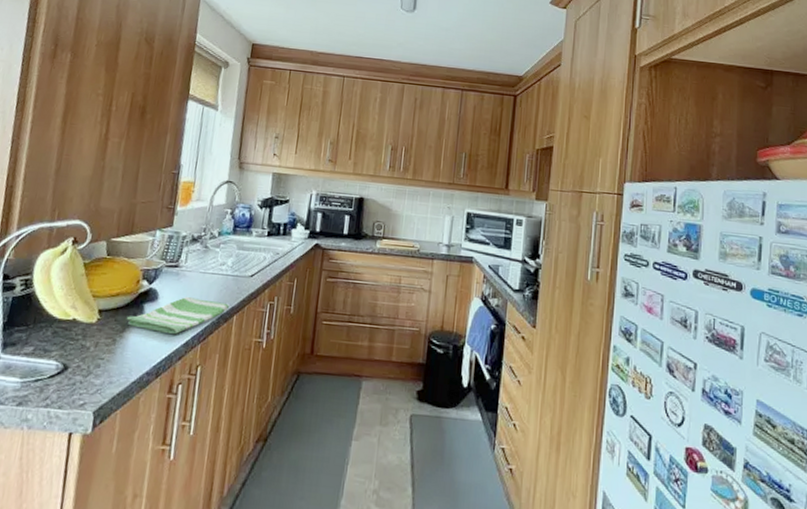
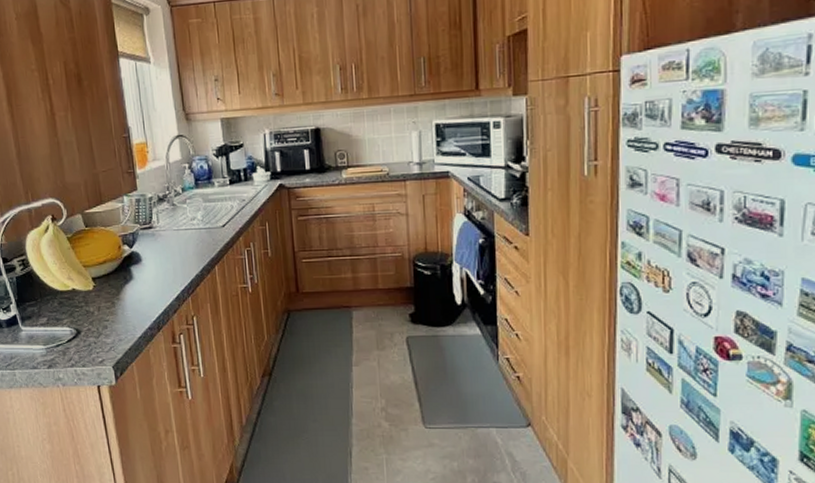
dish towel: present [126,296,230,335] -> none [118,254,210,291]

